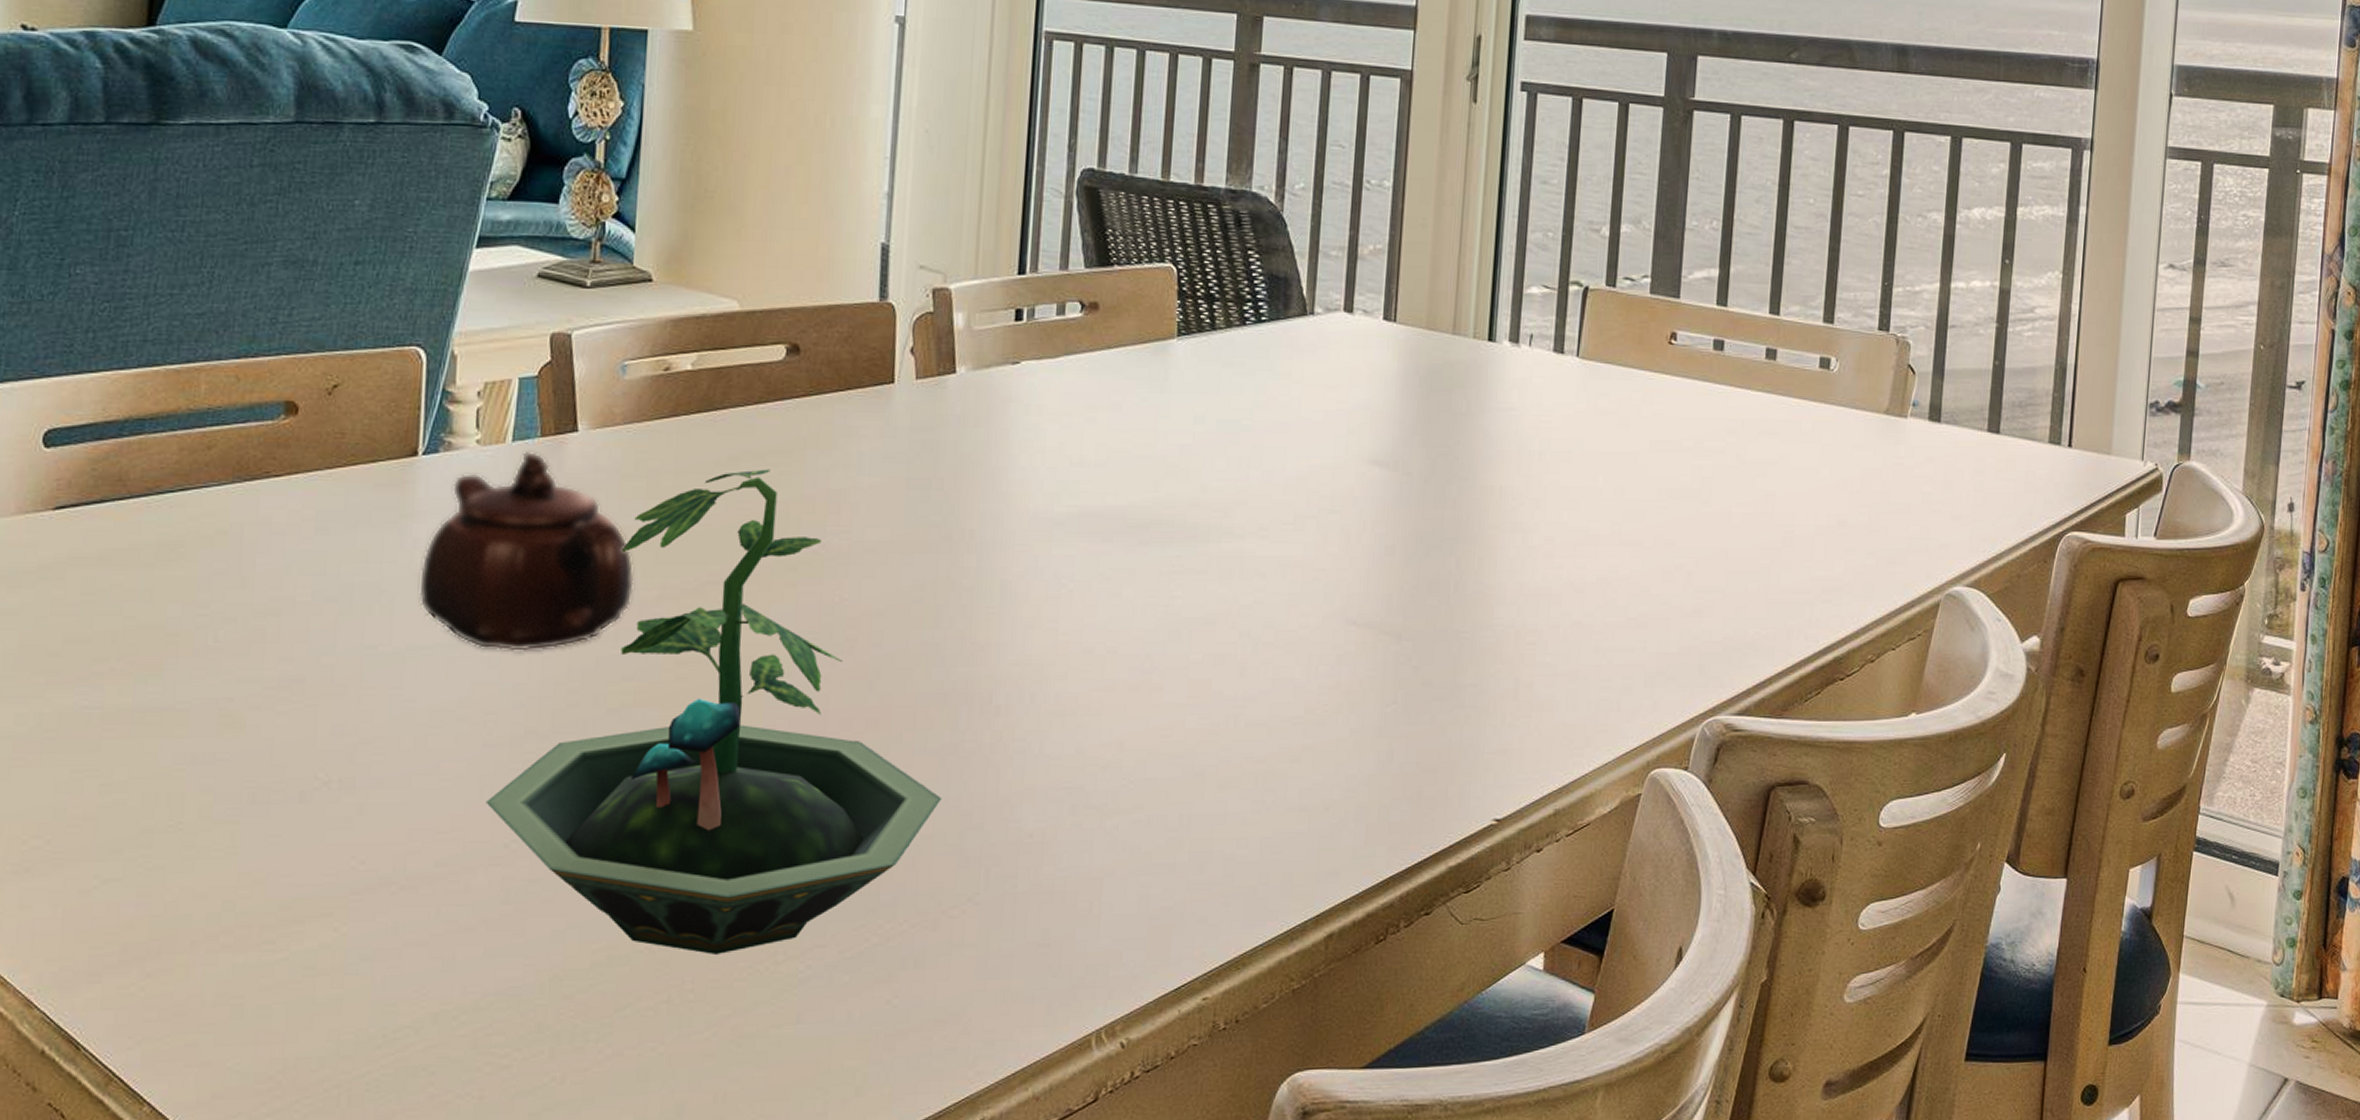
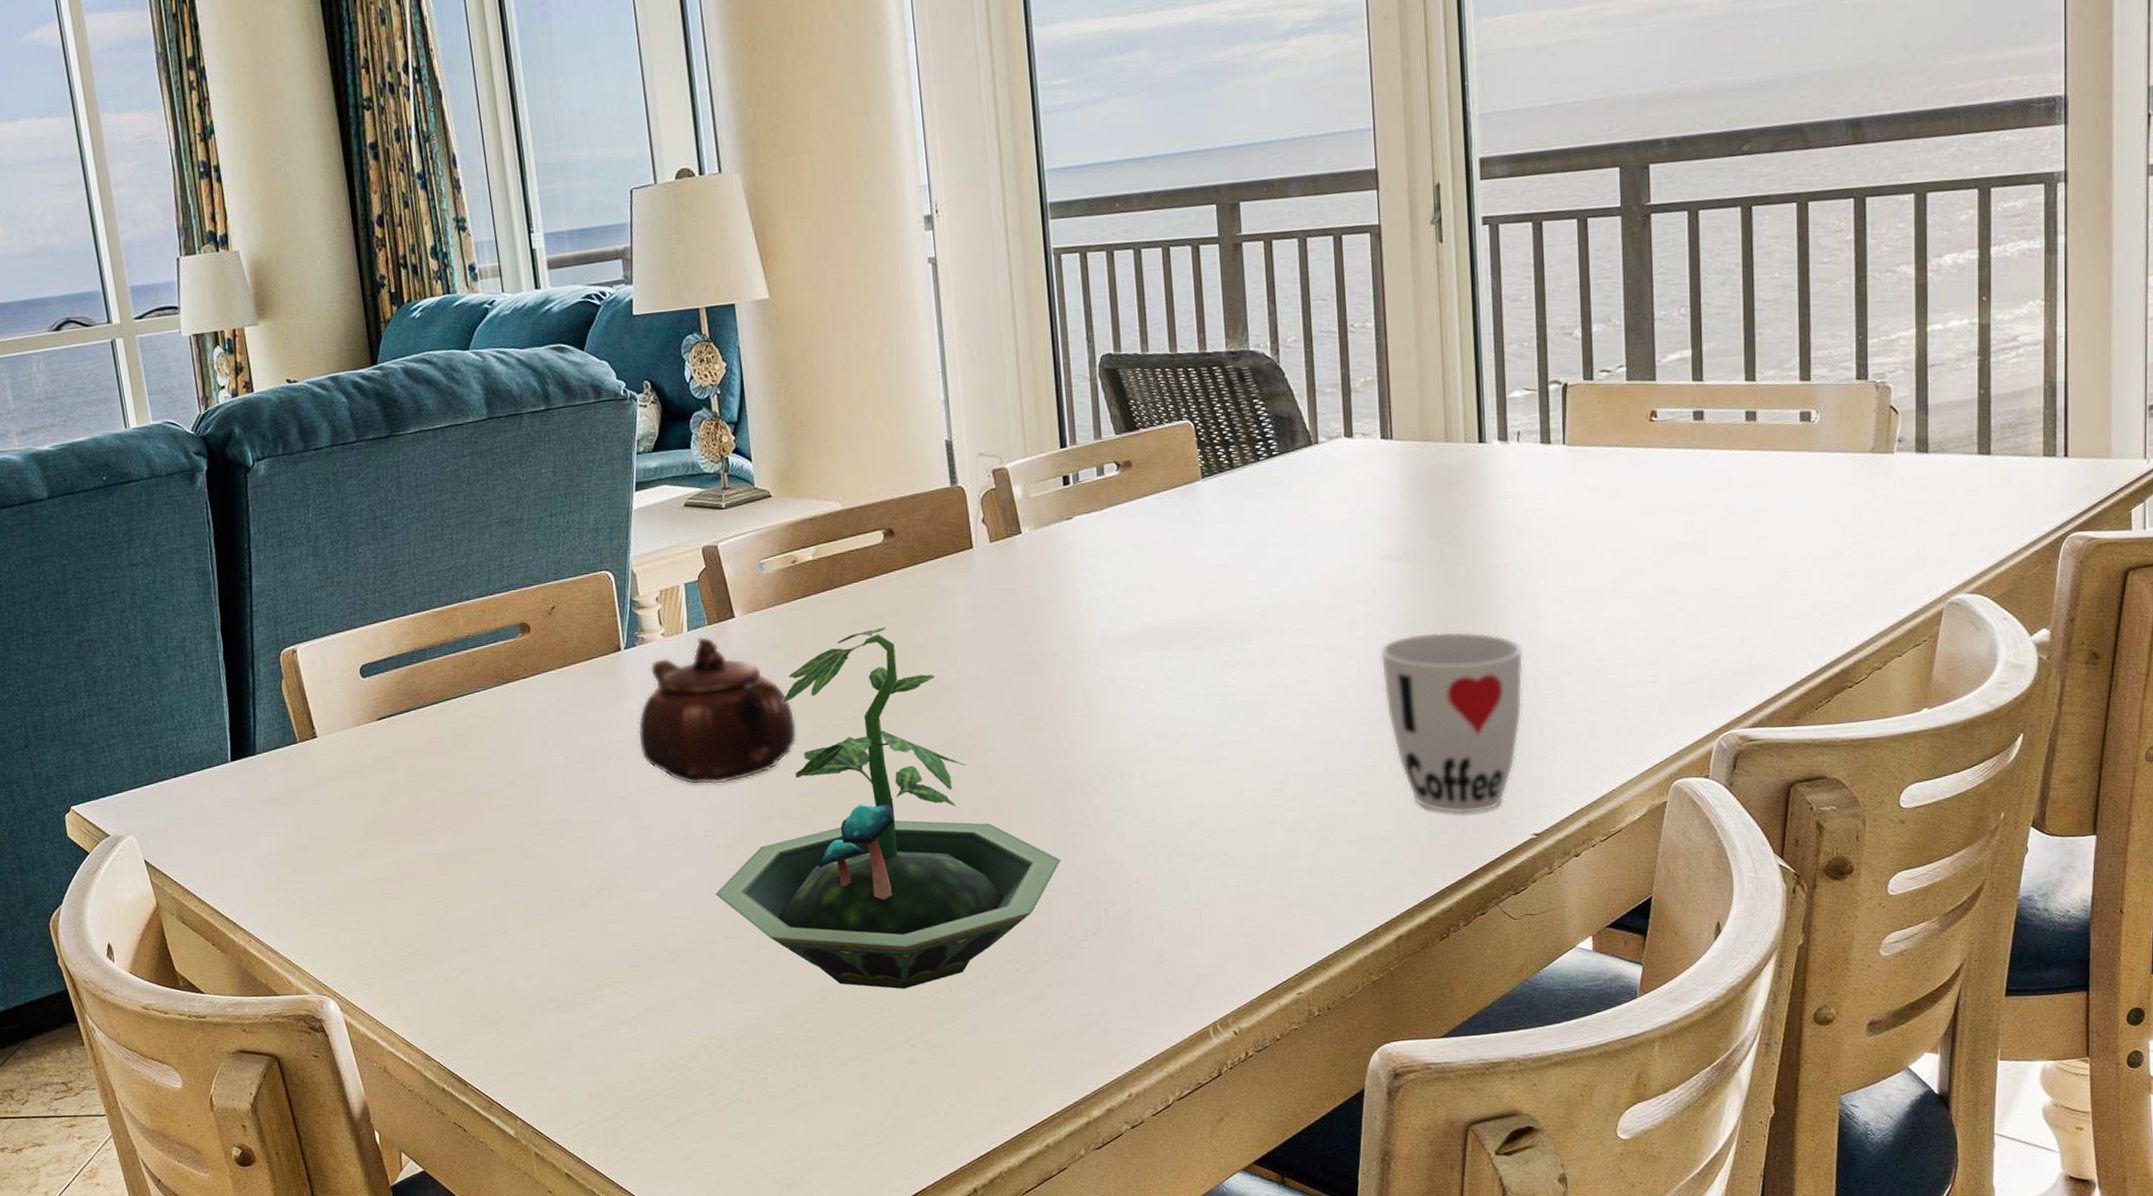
cup: none [1349,558,1508,787] -> present [1380,631,1524,814]

